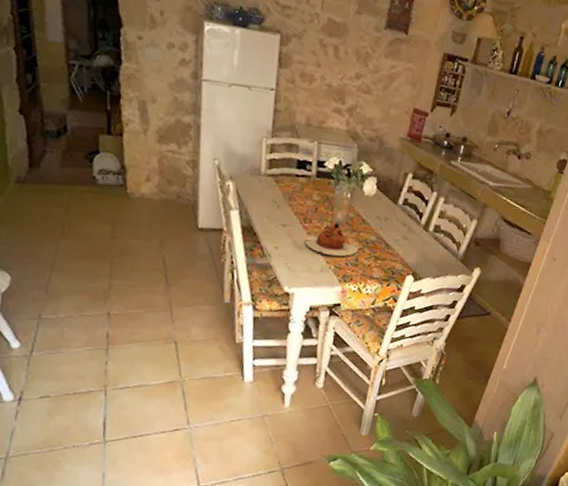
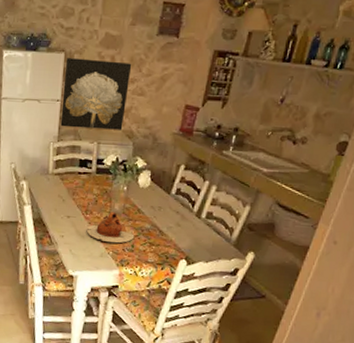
wall art: none [275,41,357,130] -> present [60,58,132,130]

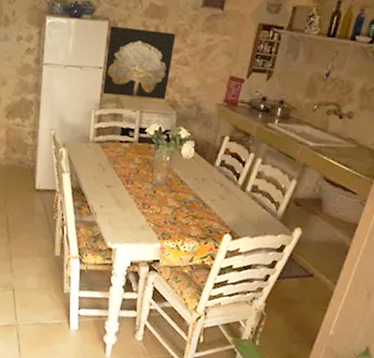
teapot: present [86,212,135,244] -> none [127,182,177,216]

